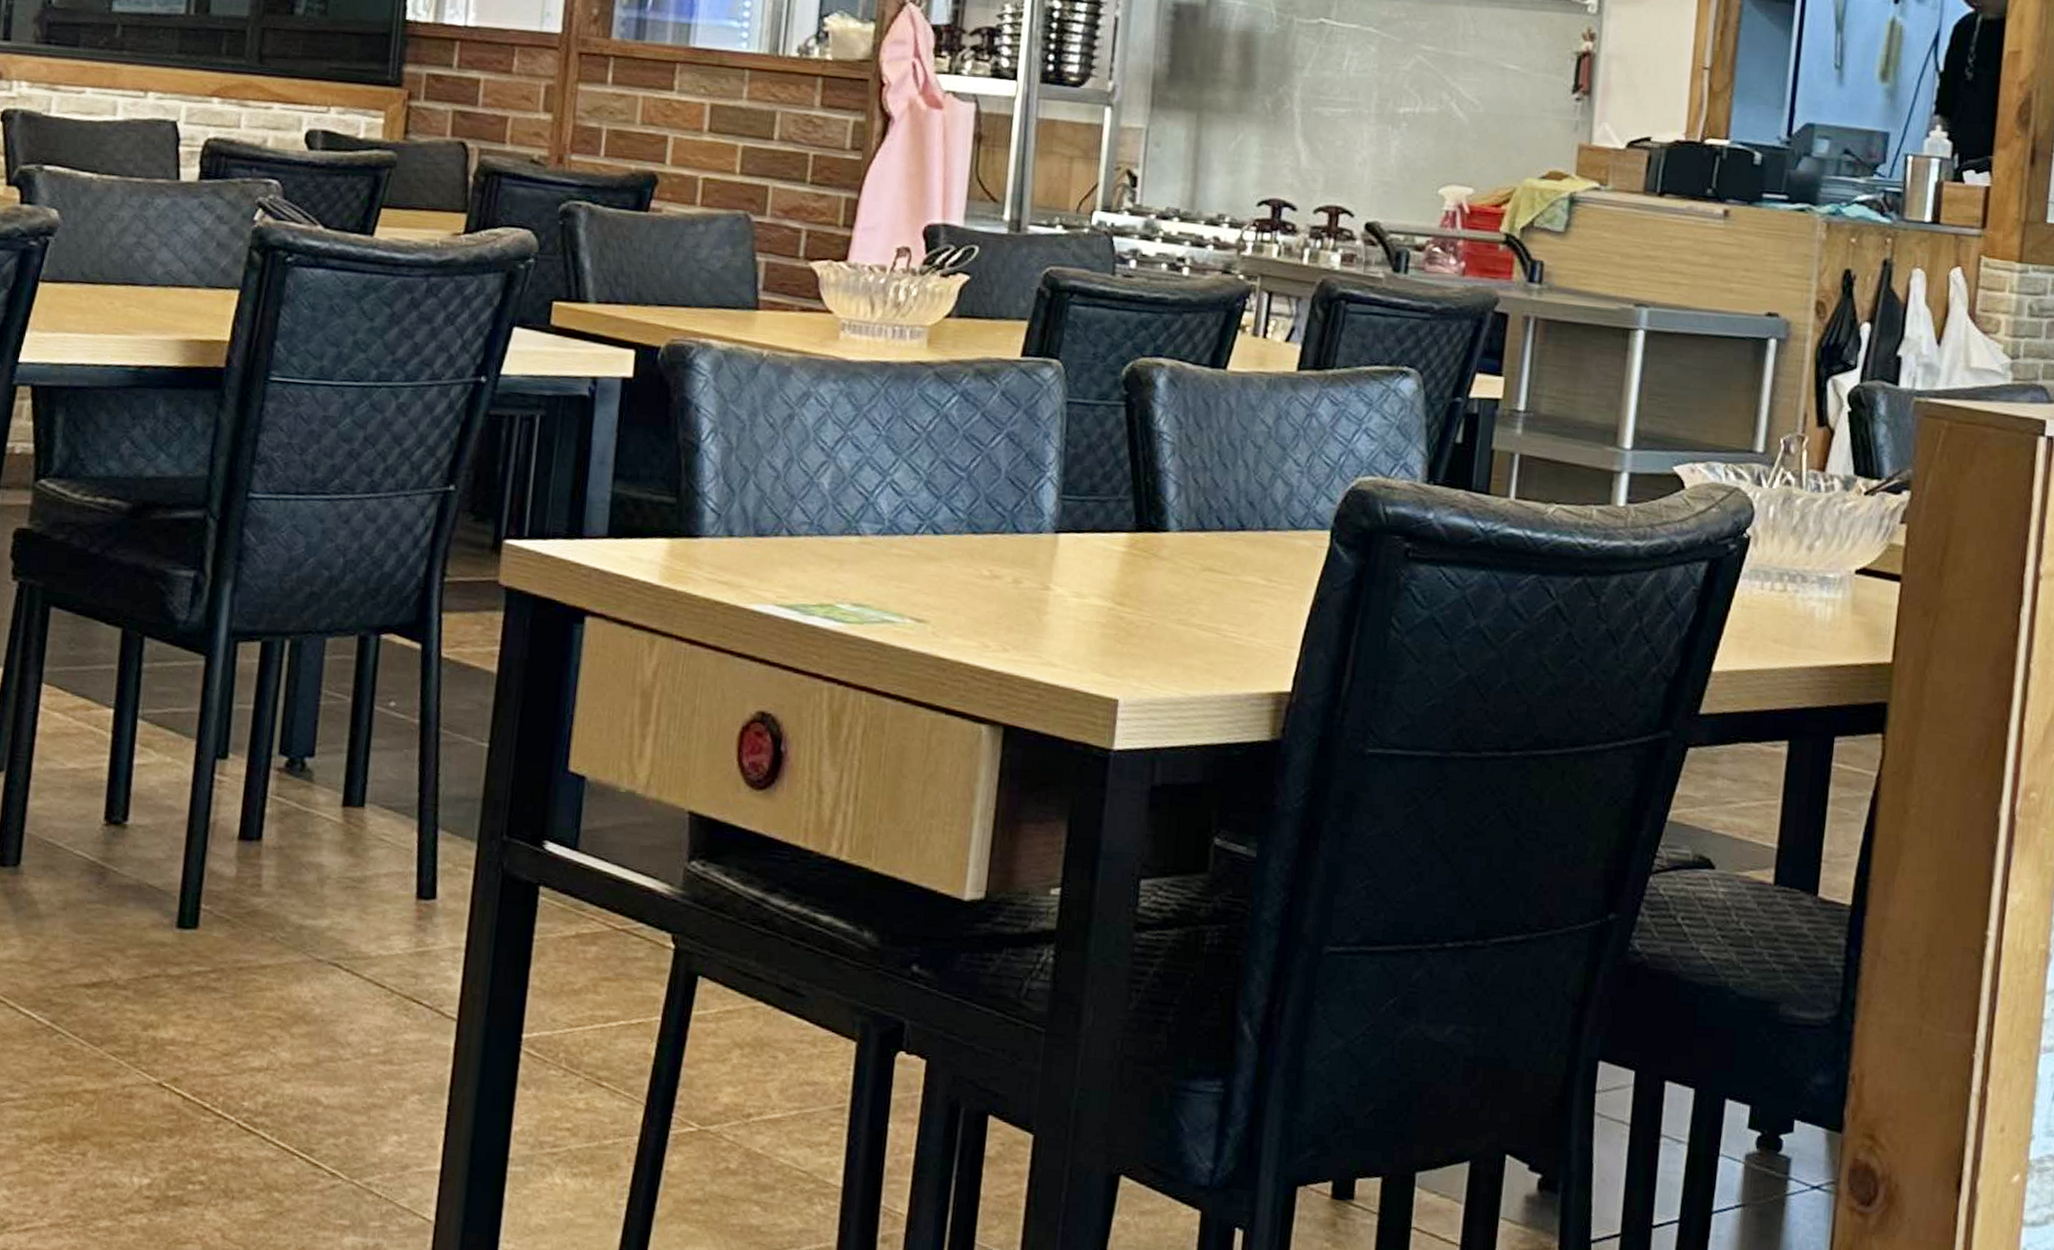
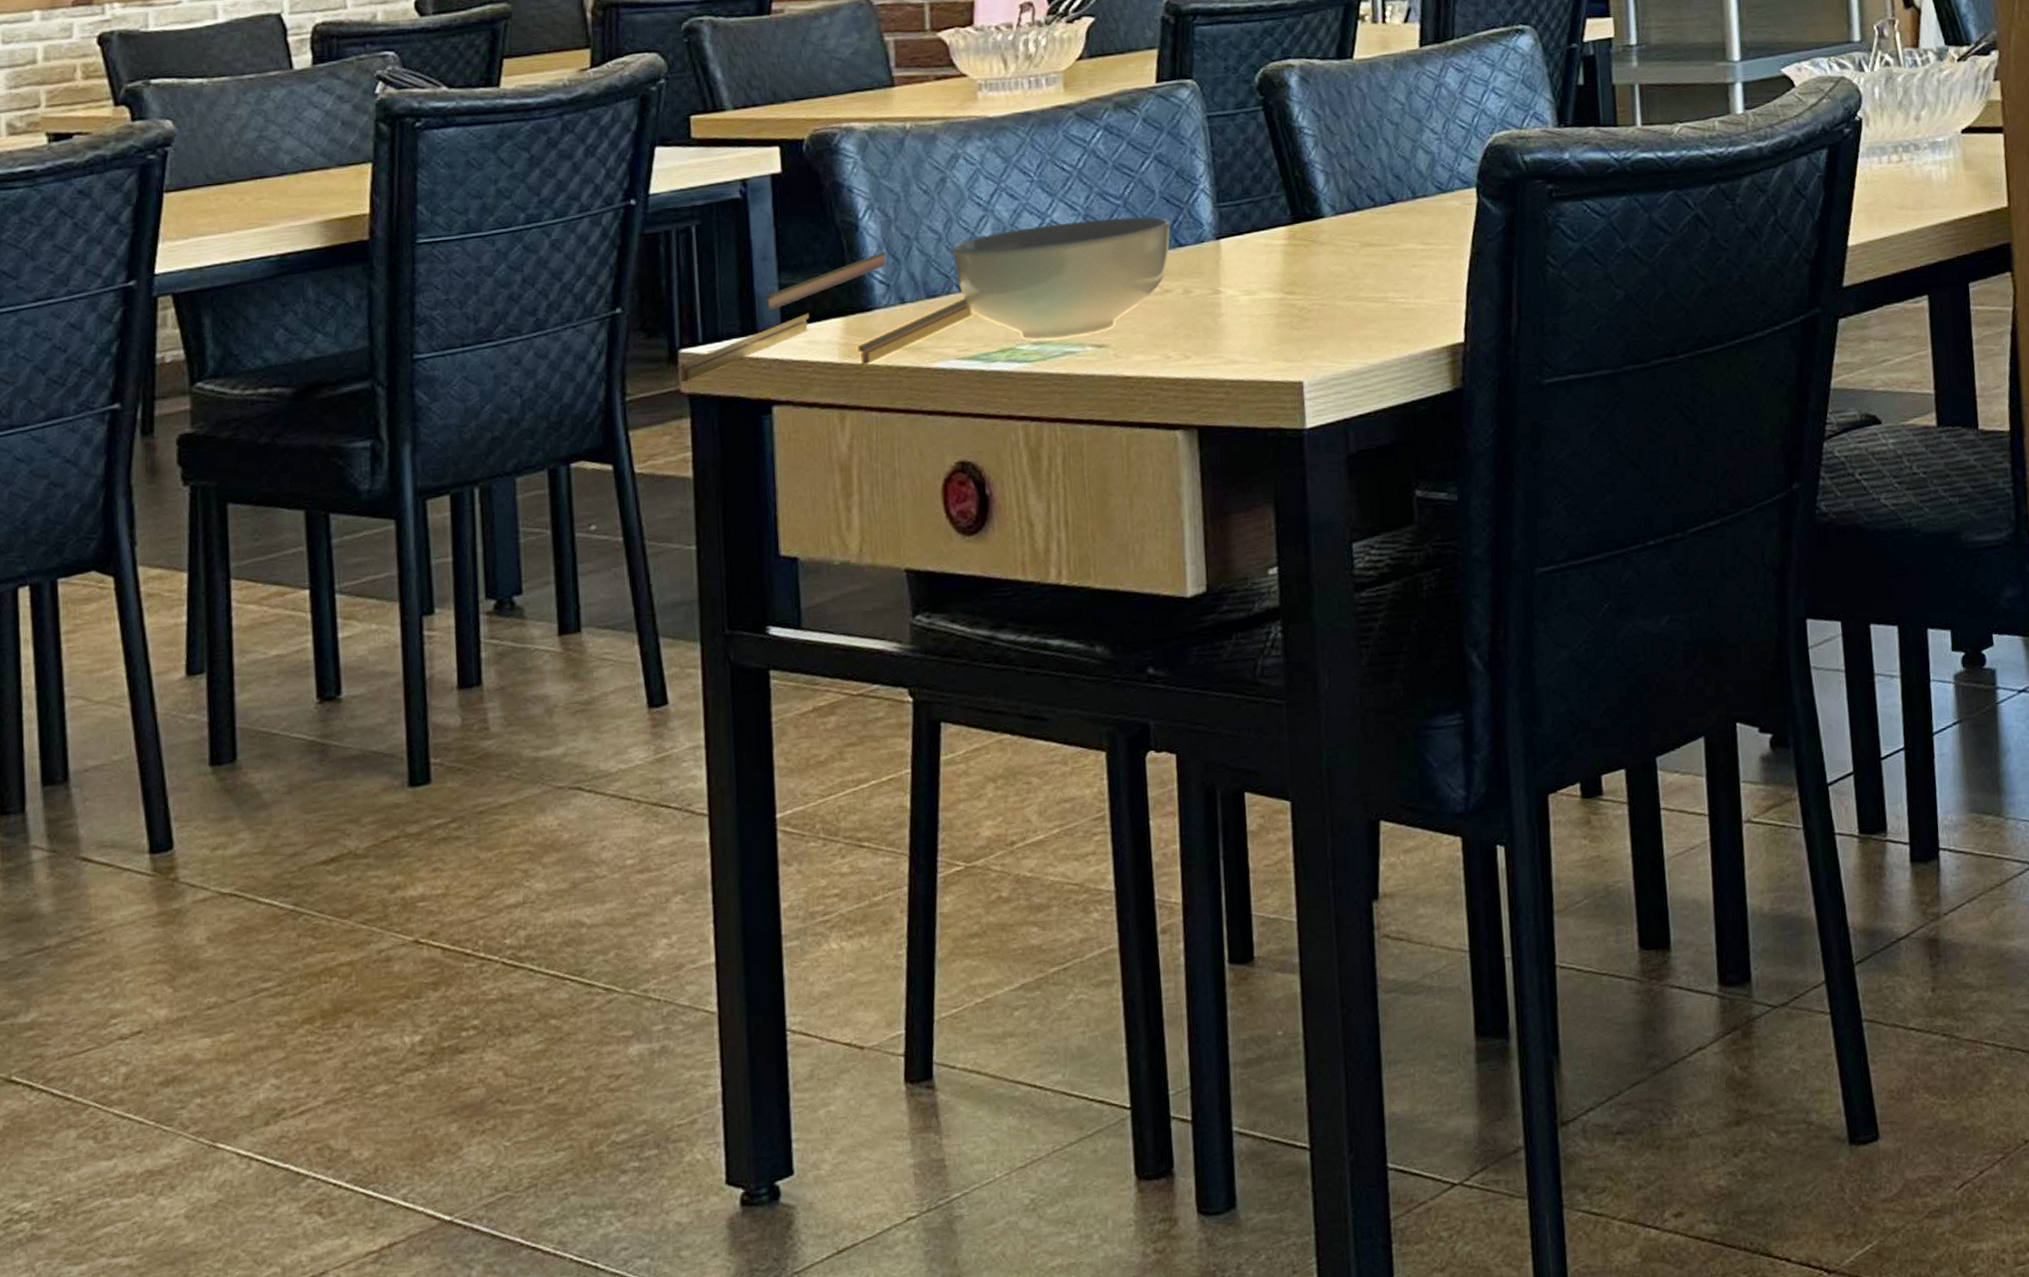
chopsticks: none [498,479,799,592] -> present [678,251,974,383]
bowl: none [787,482,1012,605] -> present [951,216,1171,340]

